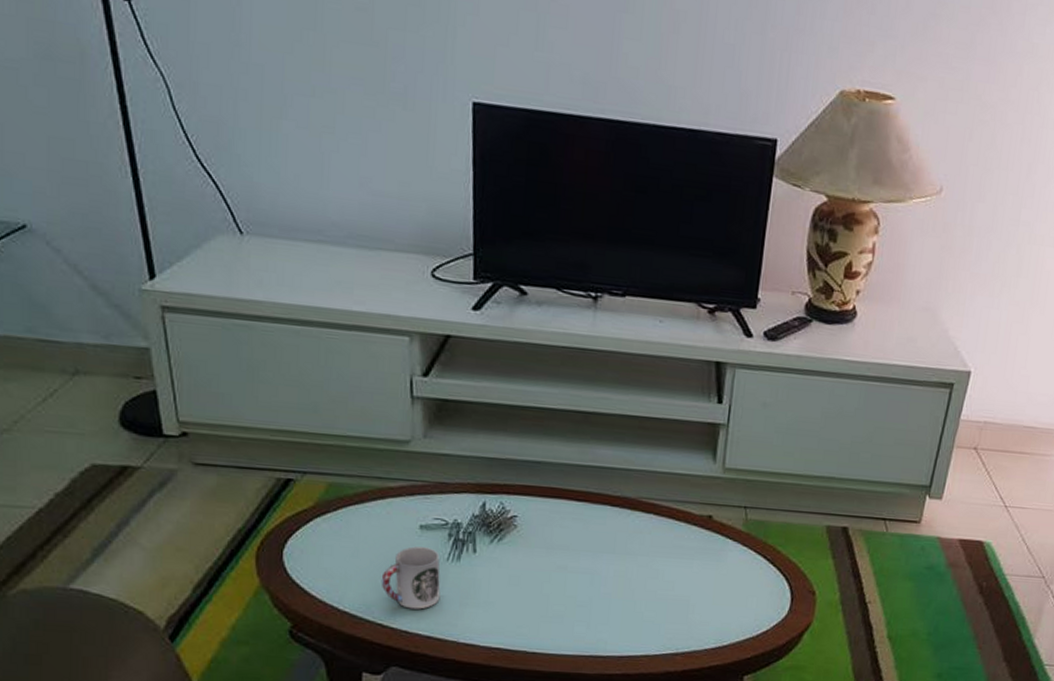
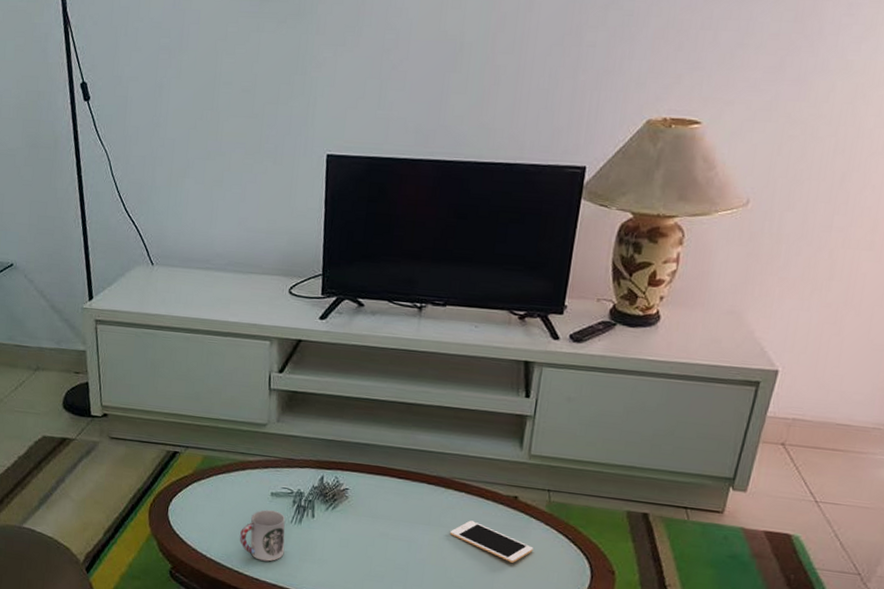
cell phone: none [637,545,730,590] -> present [449,520,534,563]

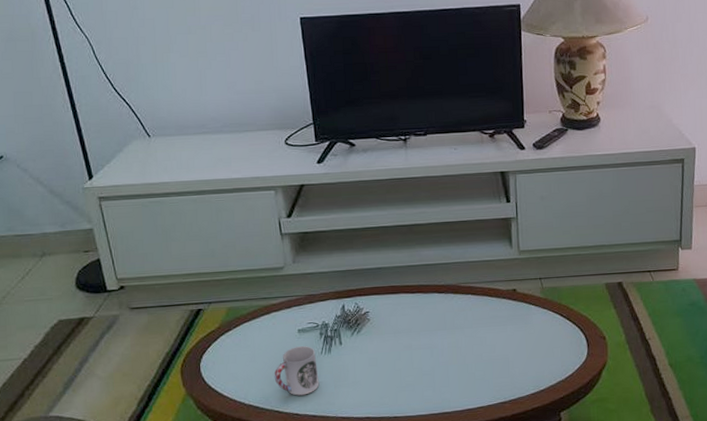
cell phone: present [449,520,534,563] -> none [464,318,537,348]

